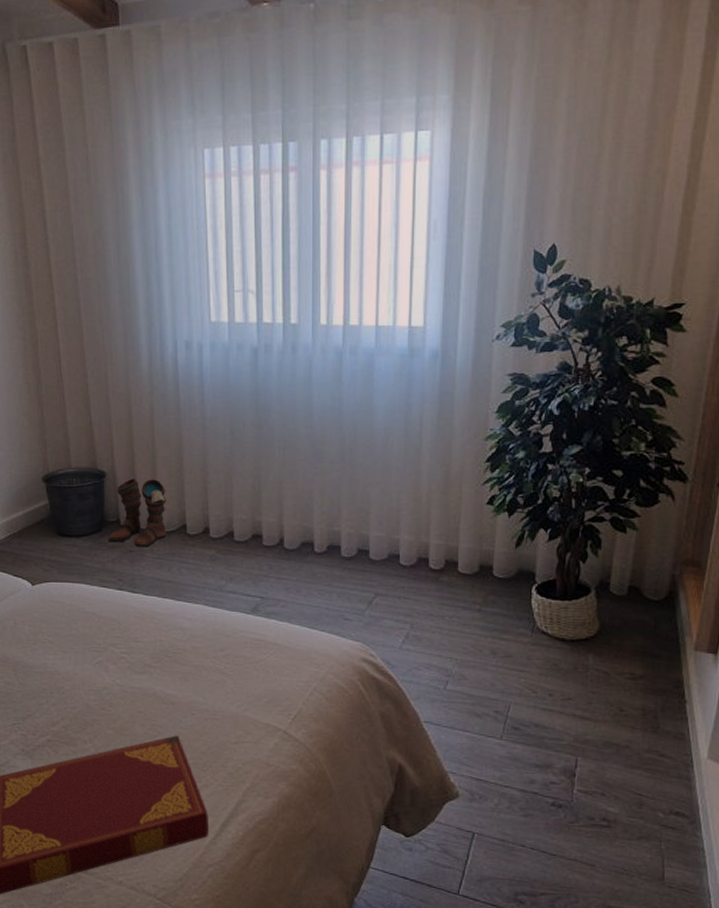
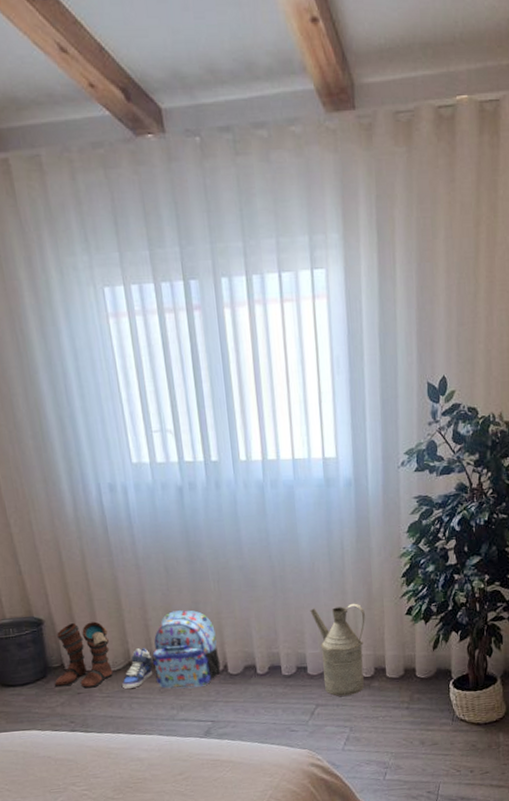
sneaker: none [174,511,206,552] -> present [122,648,153,689]
backpack: none [206,476,276,559] -> present [151,610,221,689]
watering can: none [378,485,440,588] -> present [310,603,365,696]

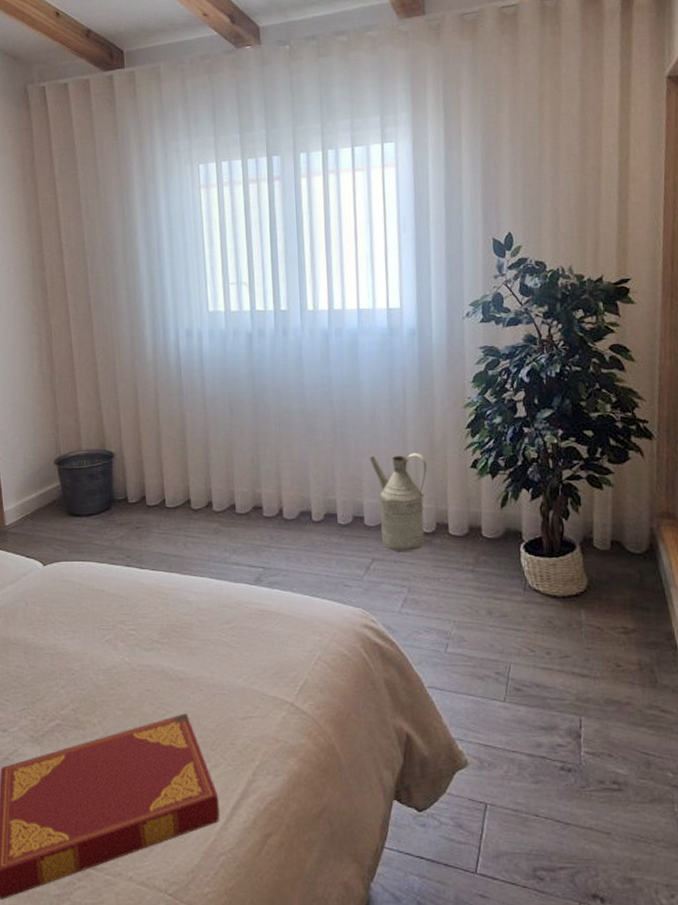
boots: present [54,621,113,689] -> none [116,457,172,523]
sneaker: present [122,648,153,689] -> none [179,486,210,526]
backpack: present [151,610,221,689] -> none [209,450,276,530]

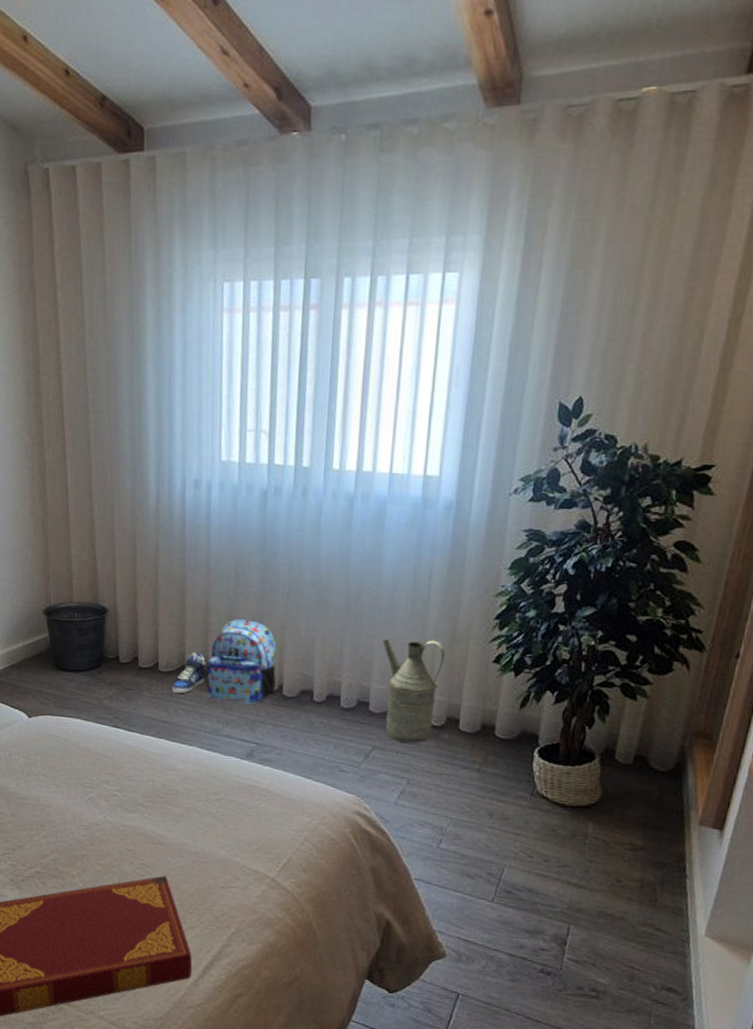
sneaker: none [179,486,210,526] -> present [172,652,206,693]
backpack: none [209,450,276,530] -> present [205,619,276,704]

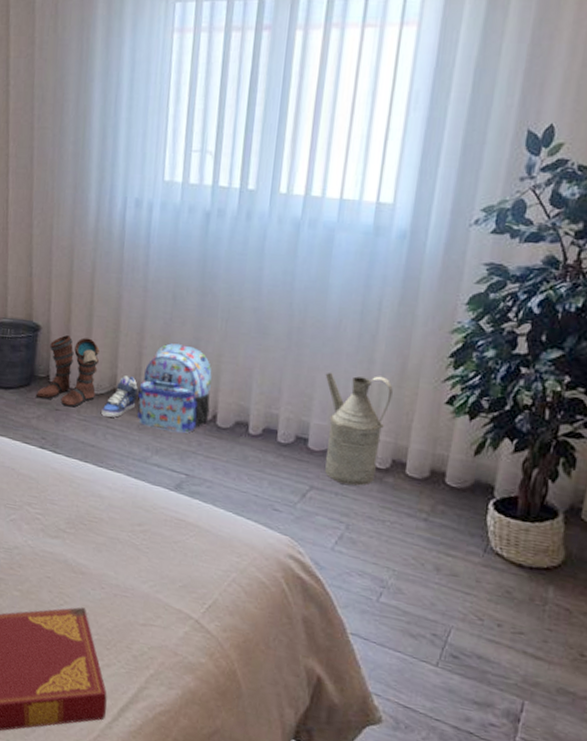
boots: none [106,616,167,686] -> present [35,335,100,408]

